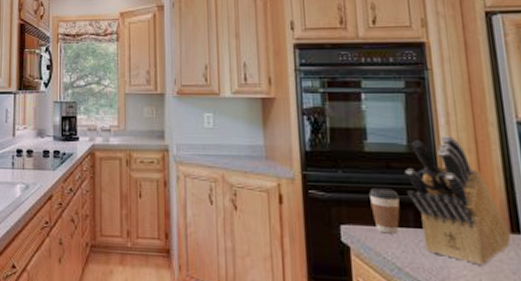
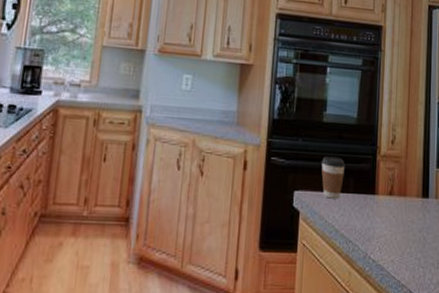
knife block: present [405,136,511,265] -> none [351,111,421,226]

